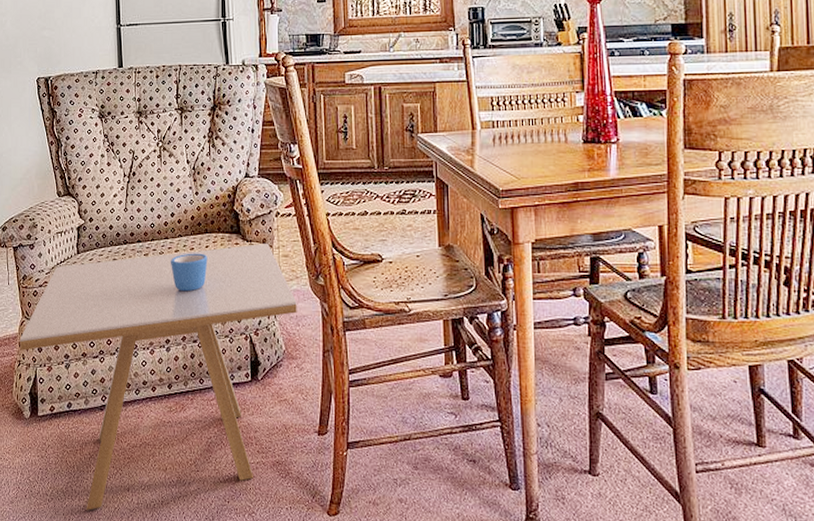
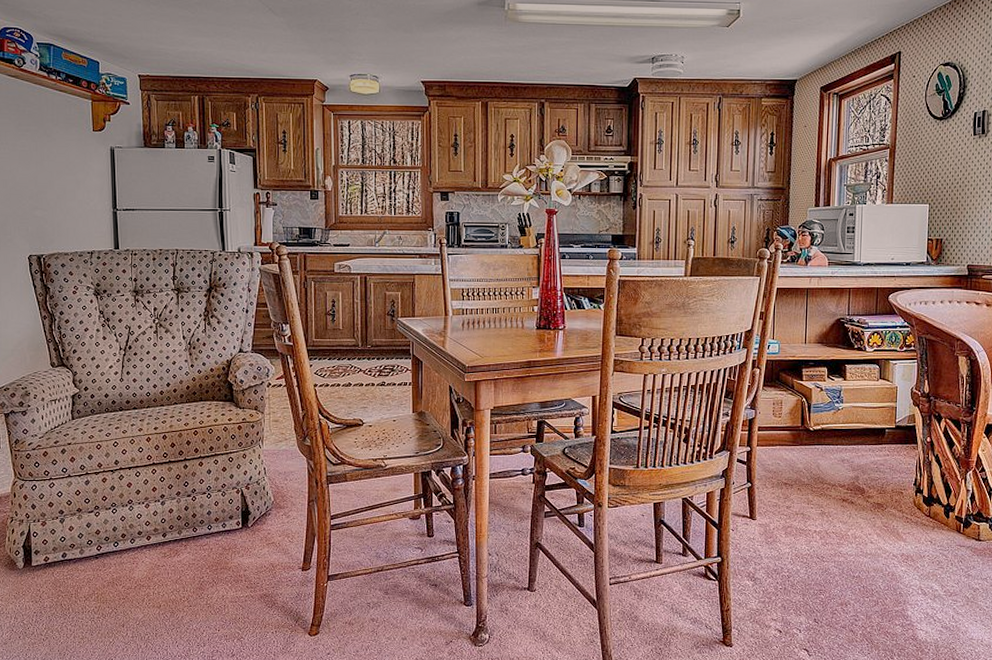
side table: present [19,243,297,510] -> none [12,409,285,646]
mug: present [170,253,208,292] -> none [165,418,202,453]

